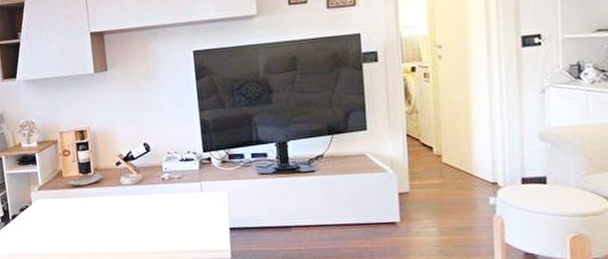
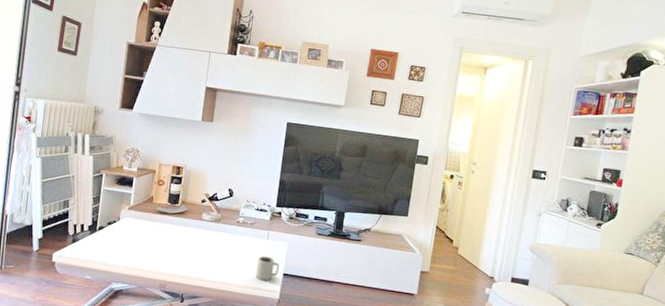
cup: none [196,211,224,241] -> present [256,255,280,281]

